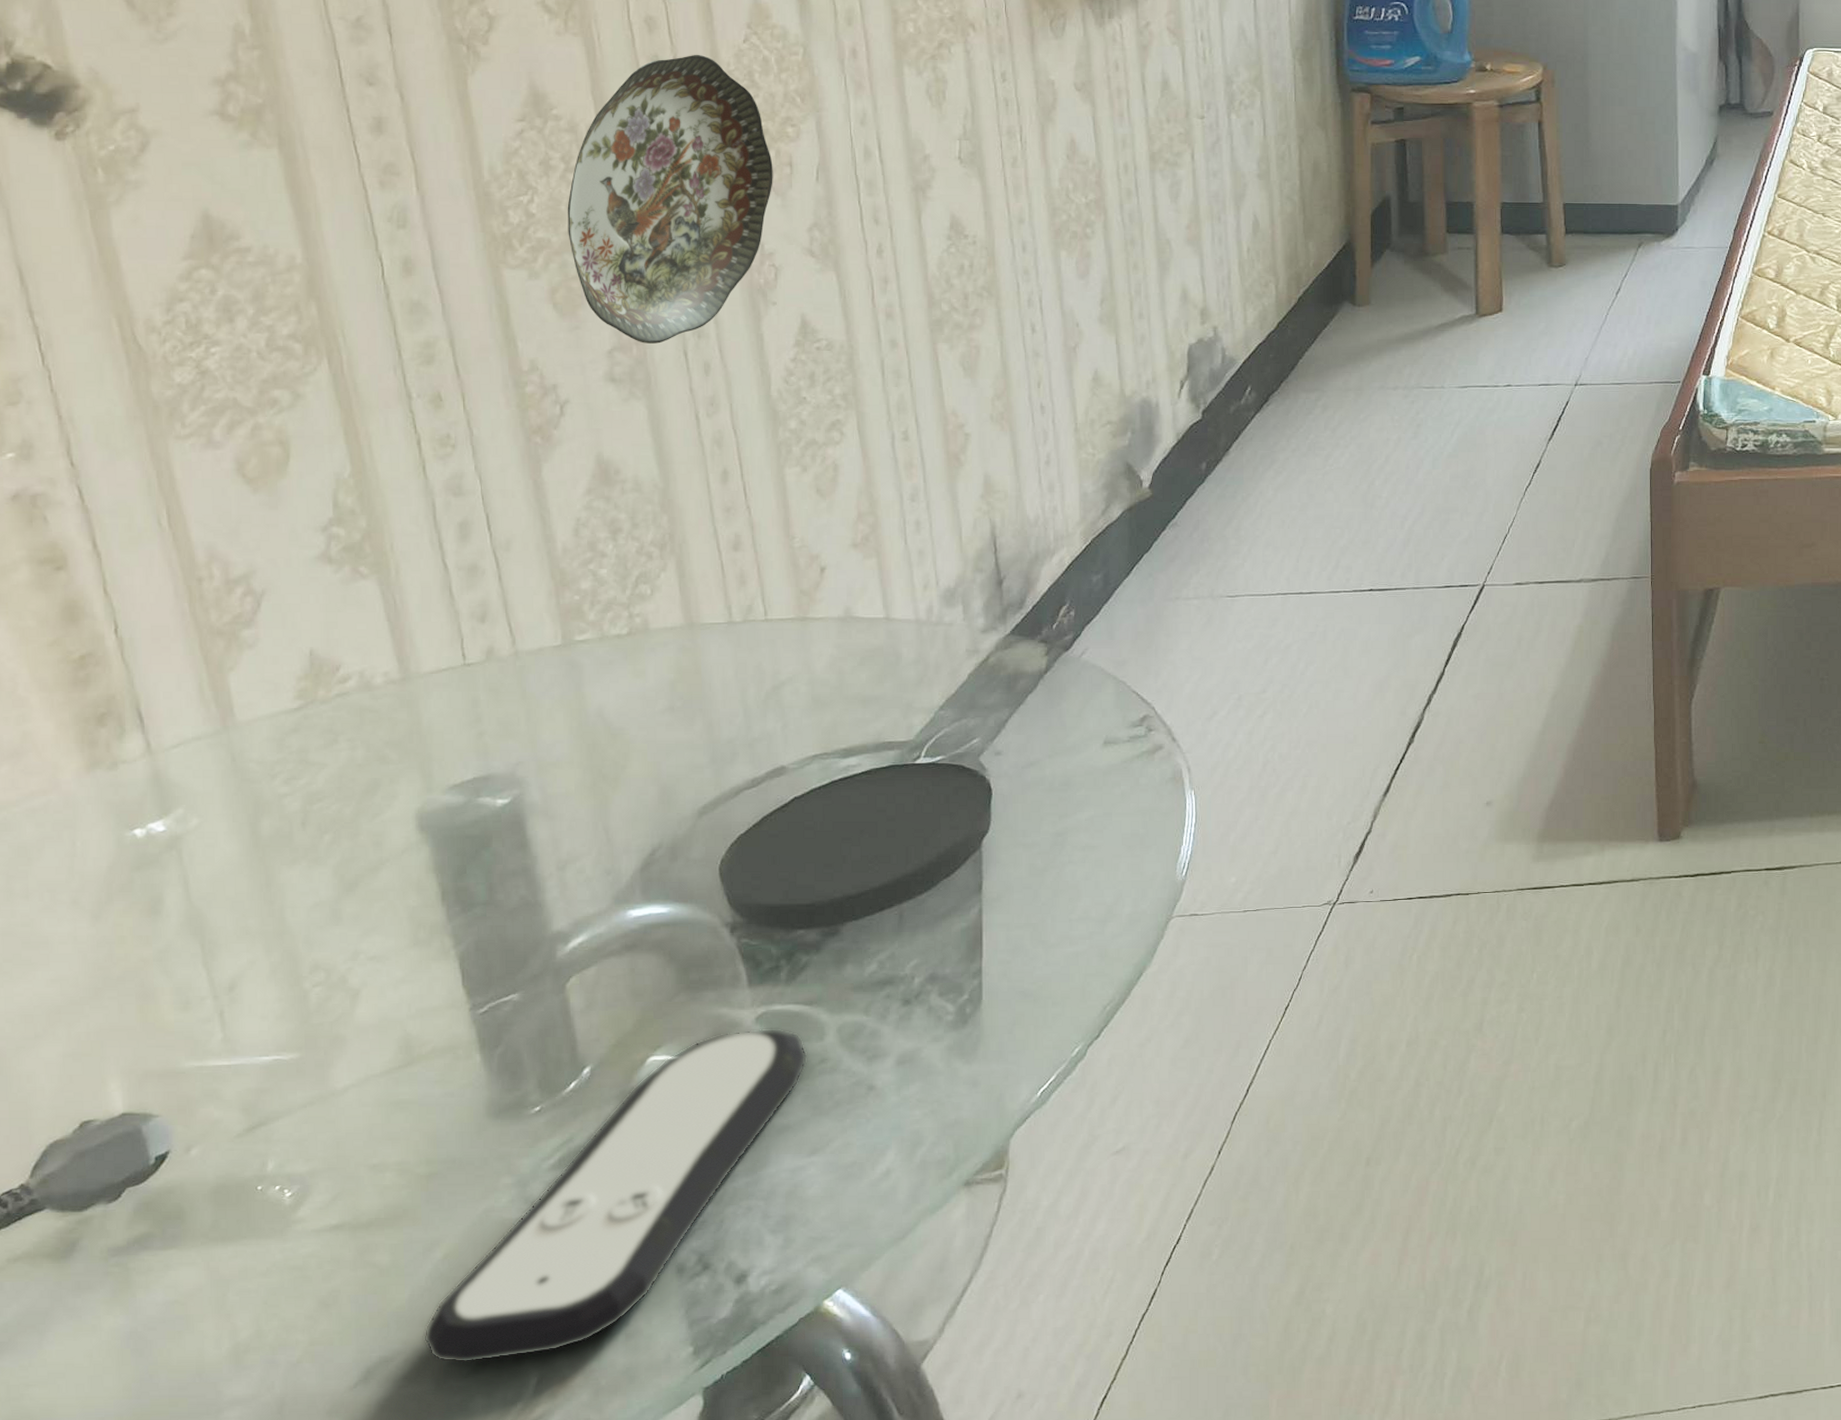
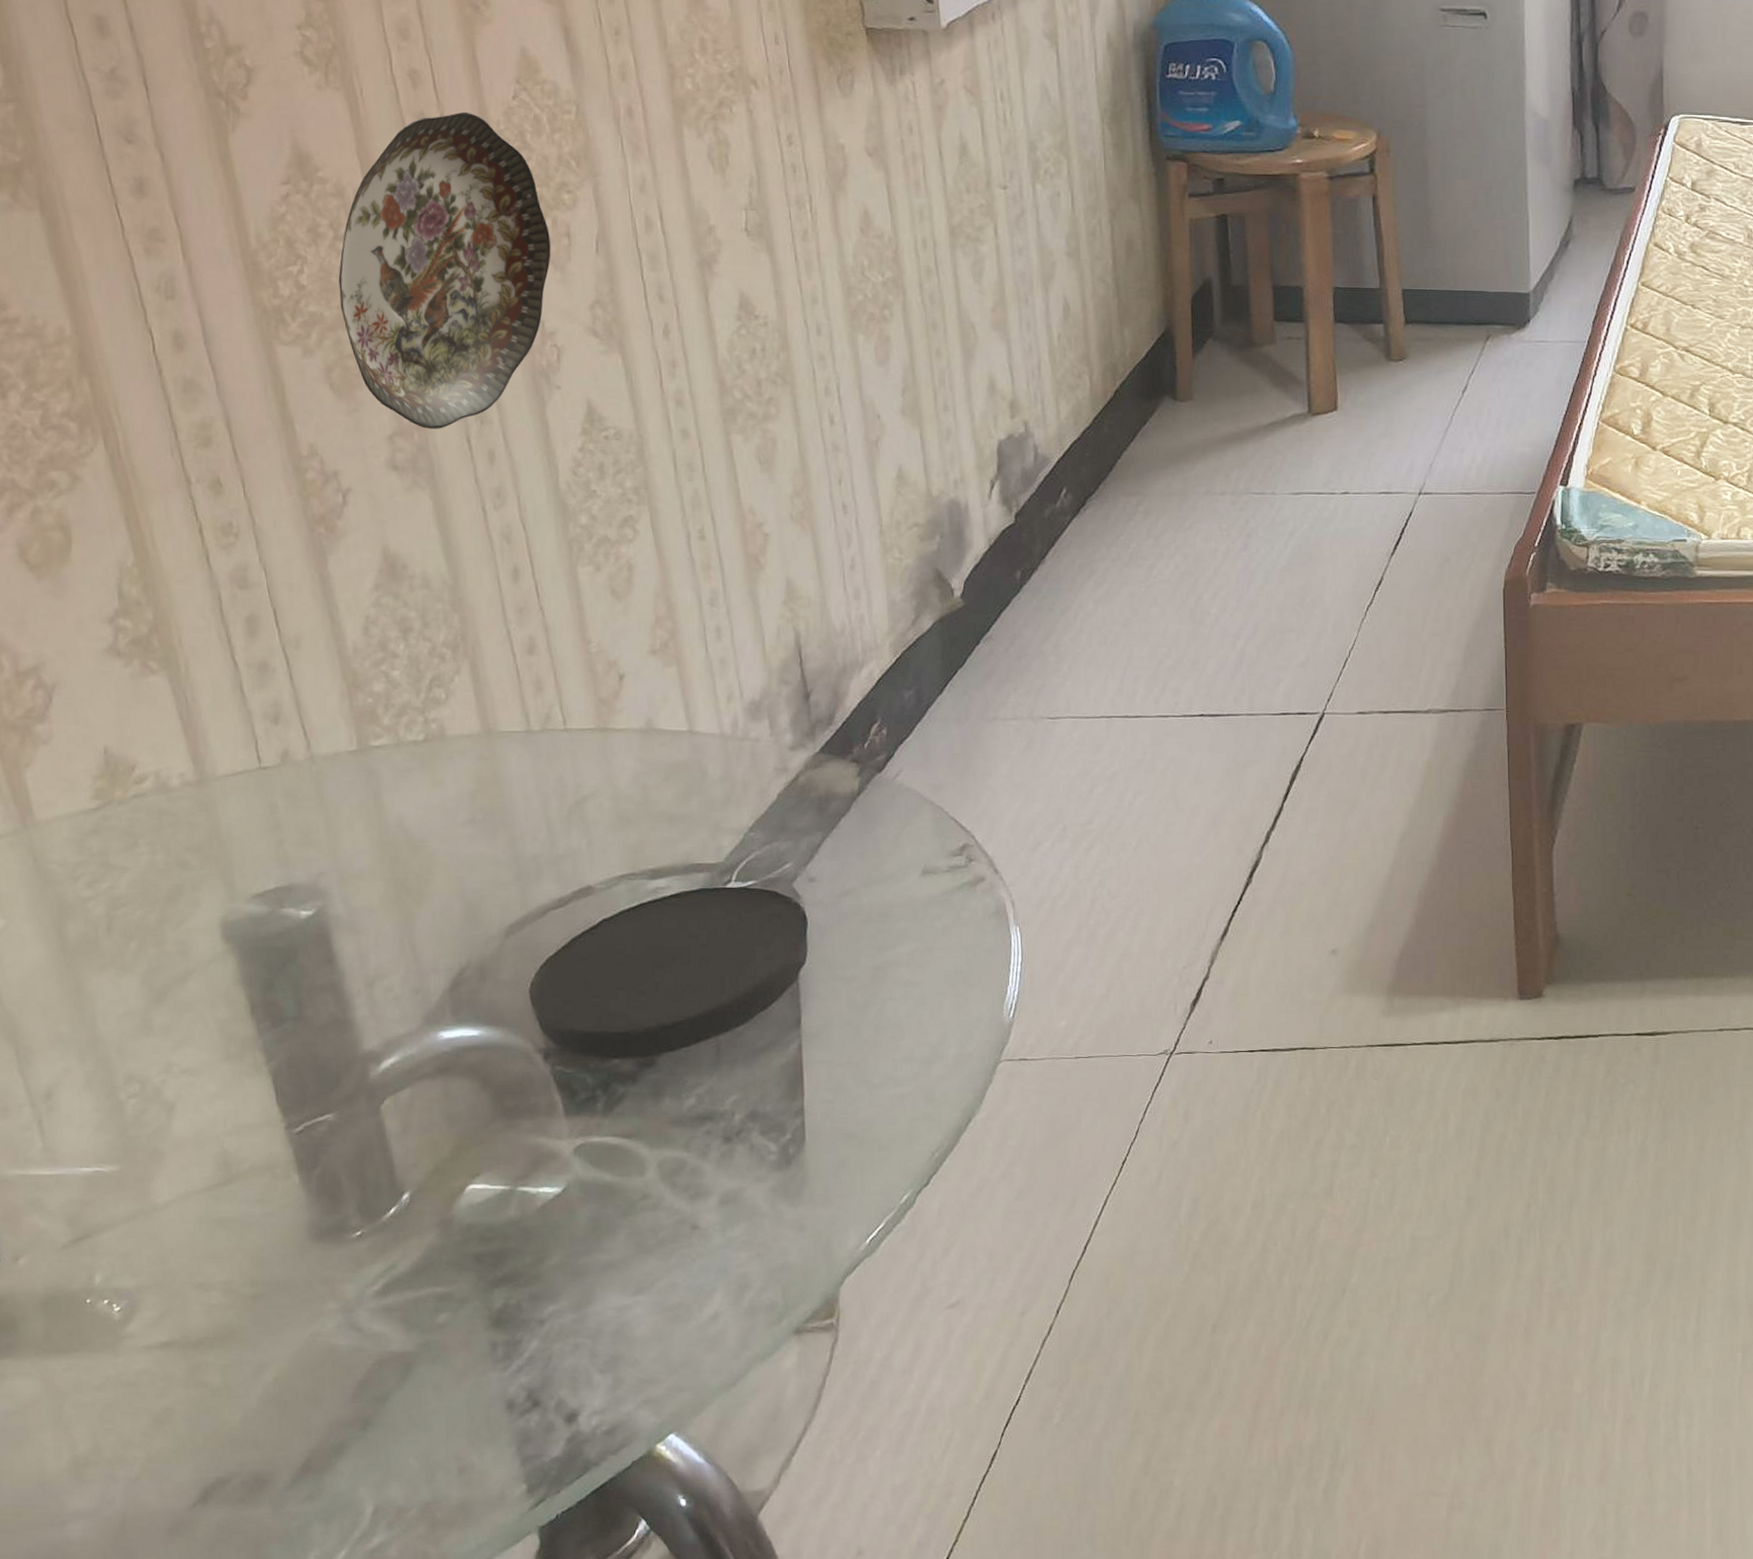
remote control: present [422,1028,808,1363] -> none [257,1160,629,1489]

